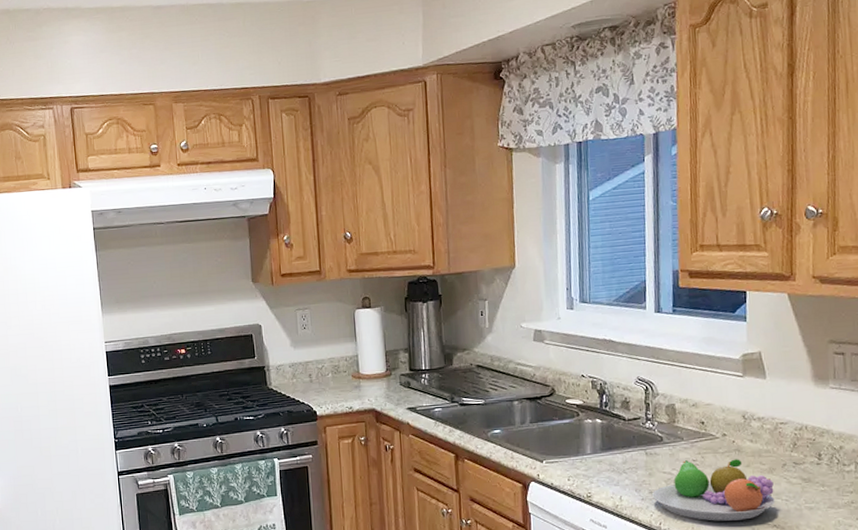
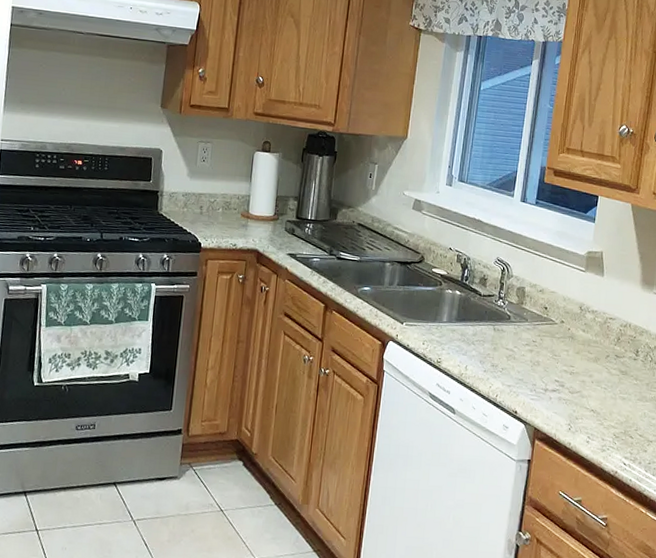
fruit bowl: present [652,459,775,521] -> none [494,340,597,402]

